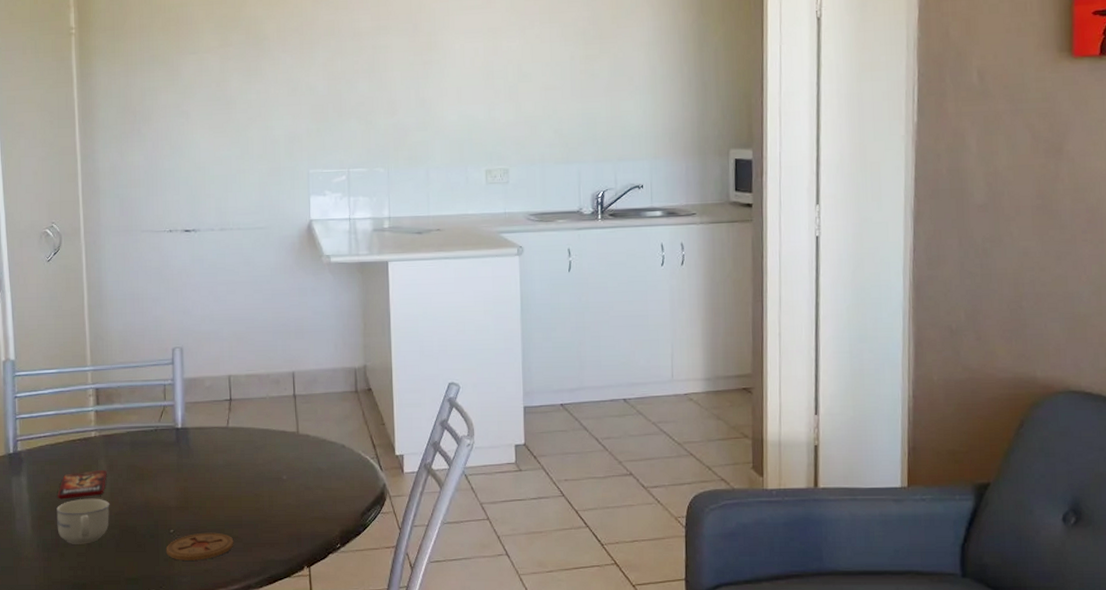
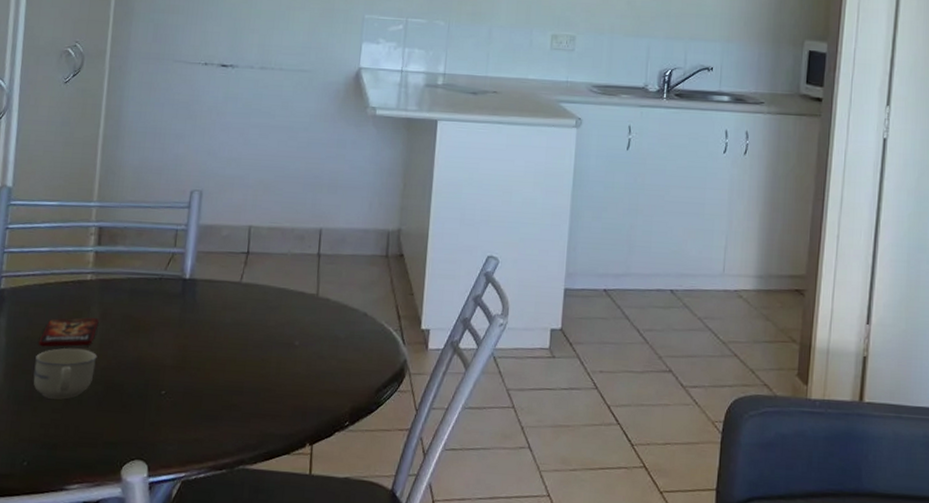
coaster: present [166,532,234,560] -> none [153,397,232,428]

